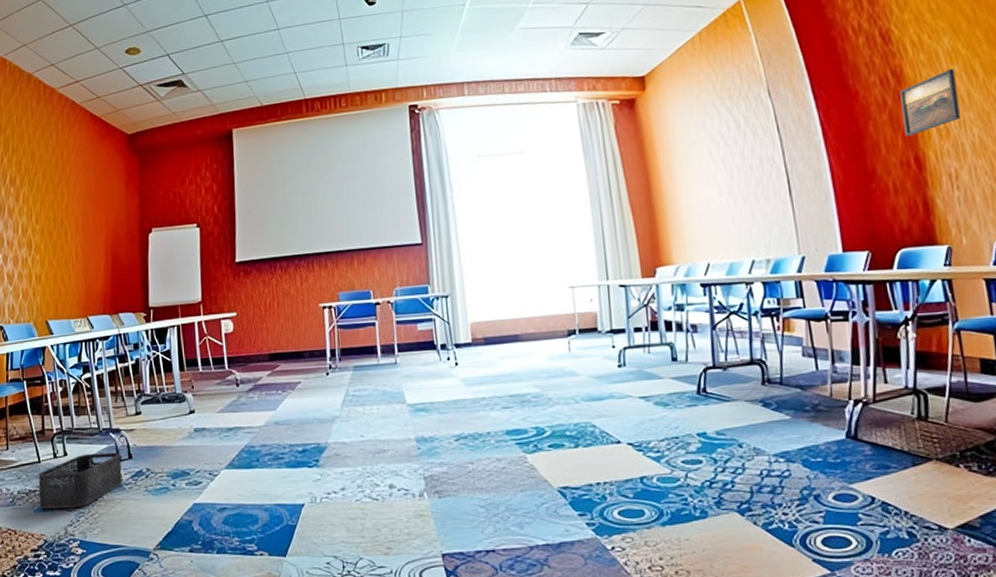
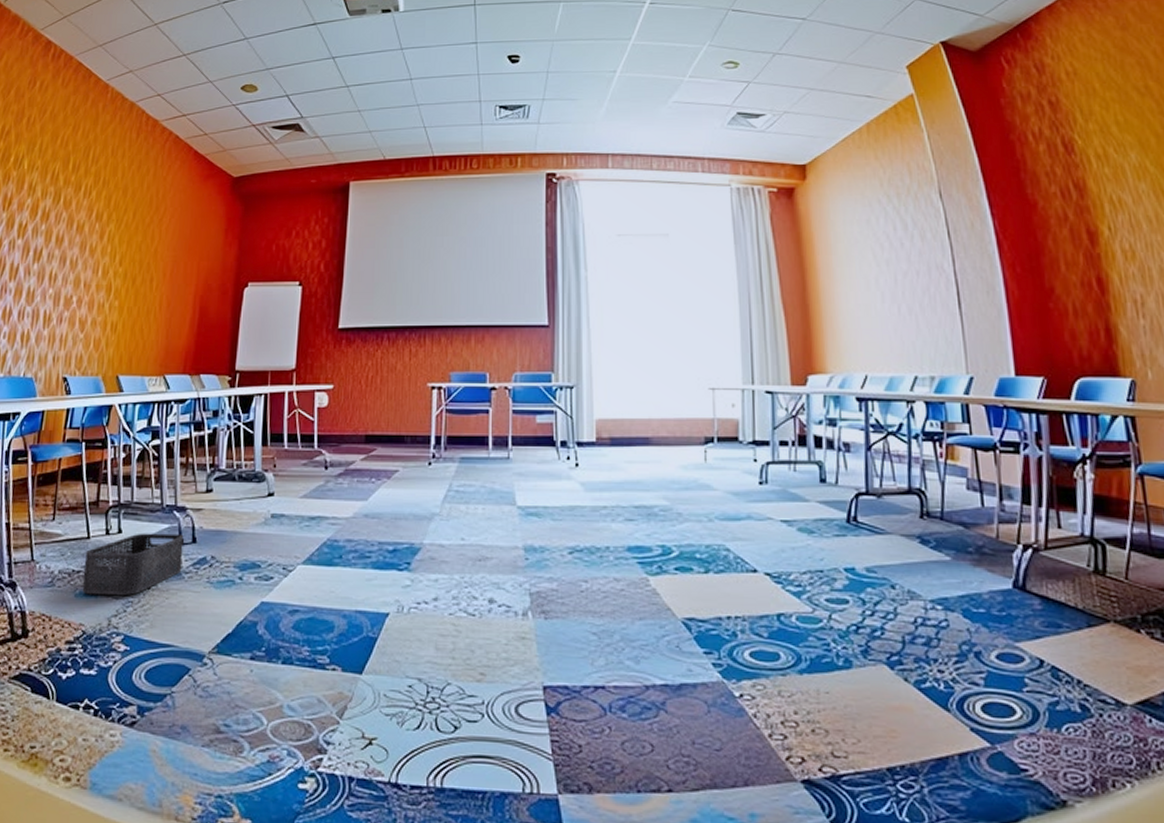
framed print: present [900,68,961,136] -> none [1082,186,1148,254]

